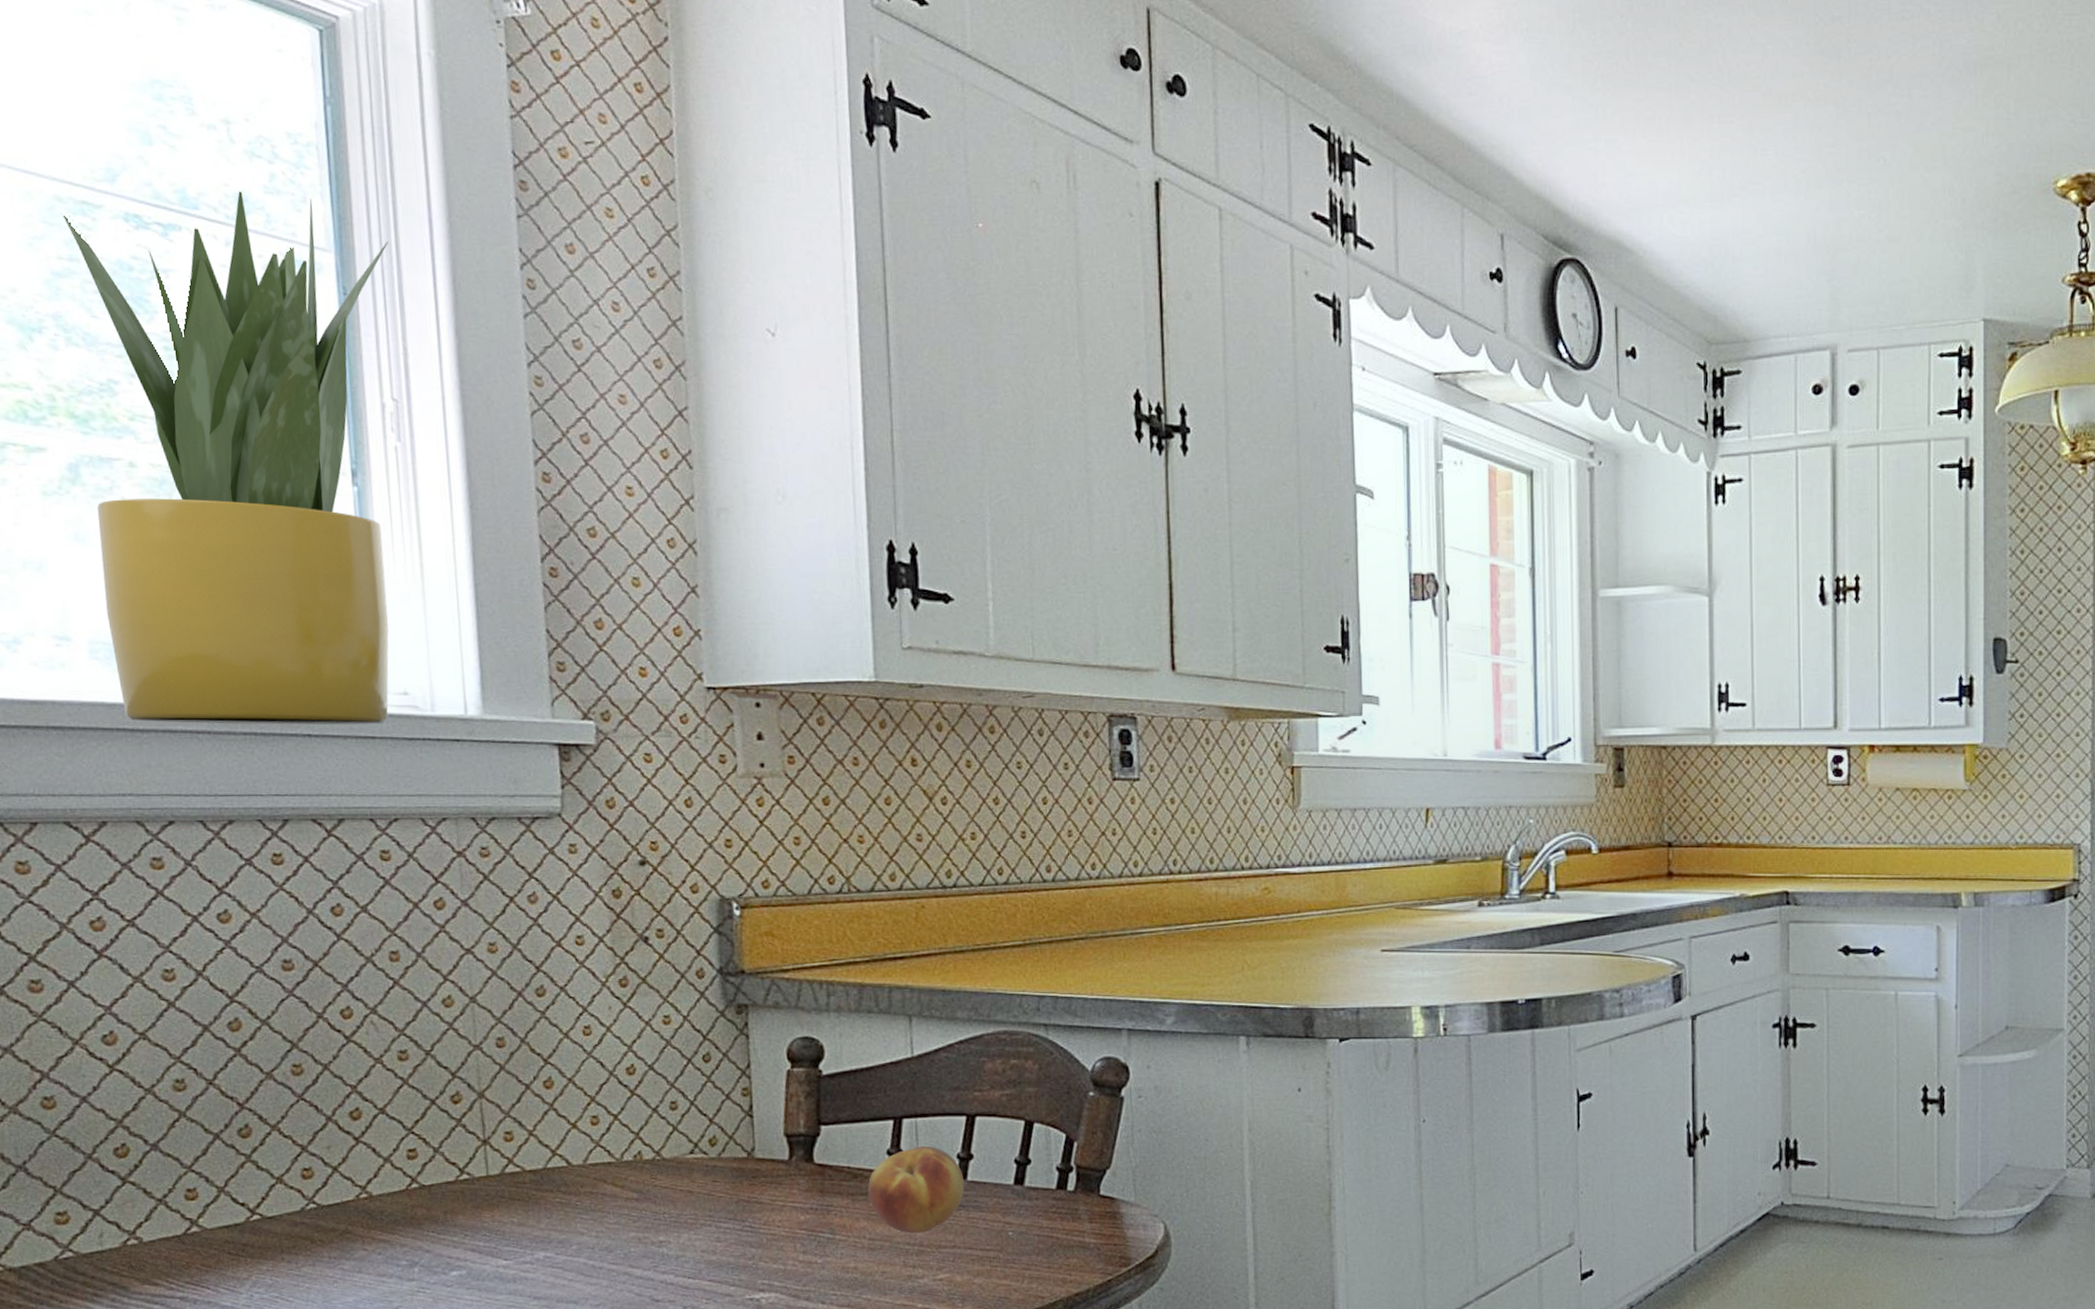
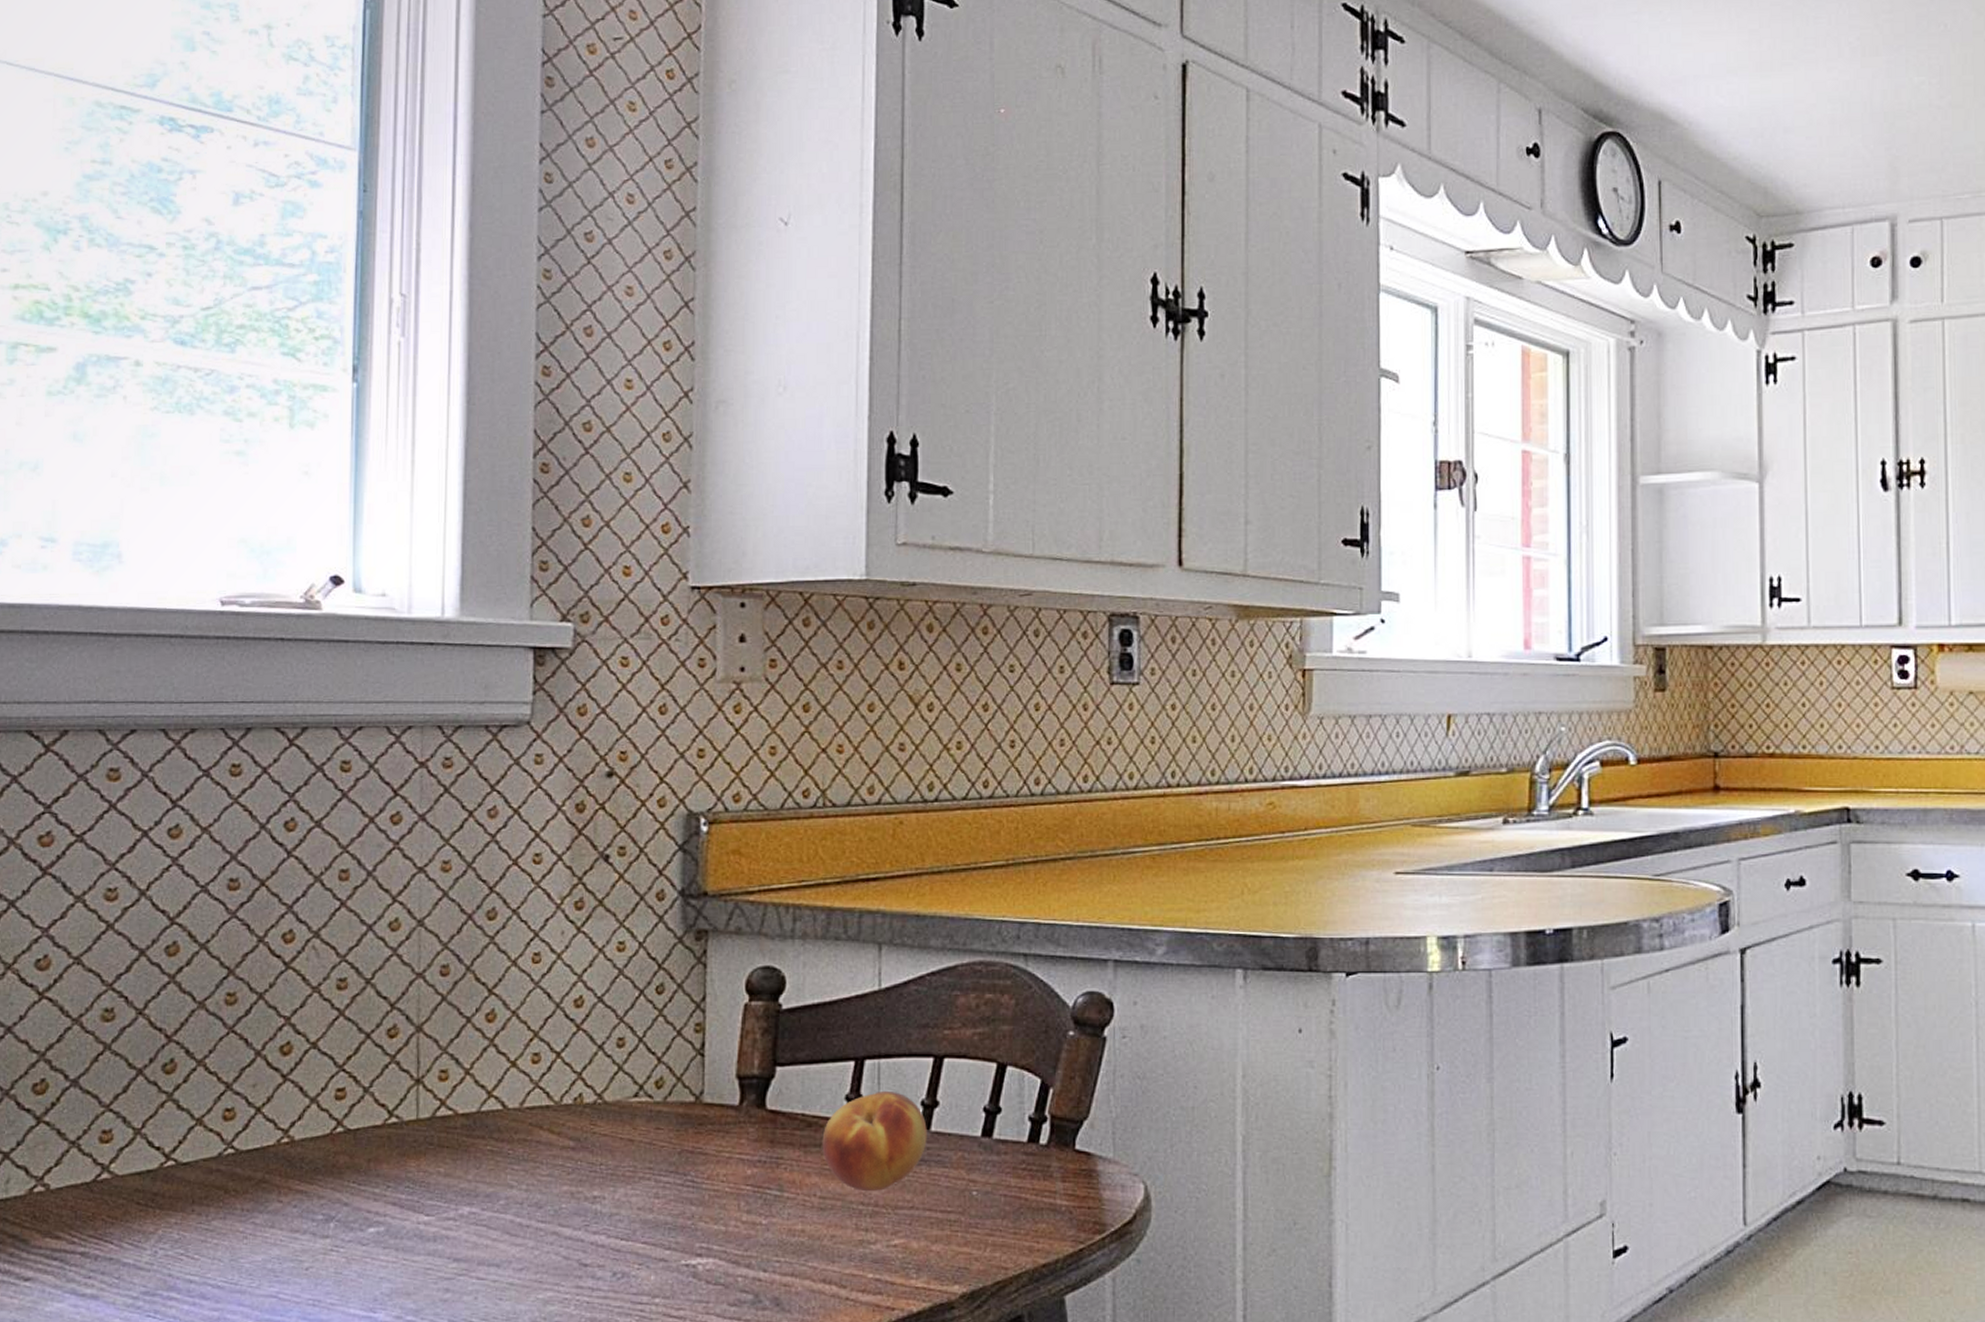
planter: present [61,191,389,726] -> none [95,93,413,629]

